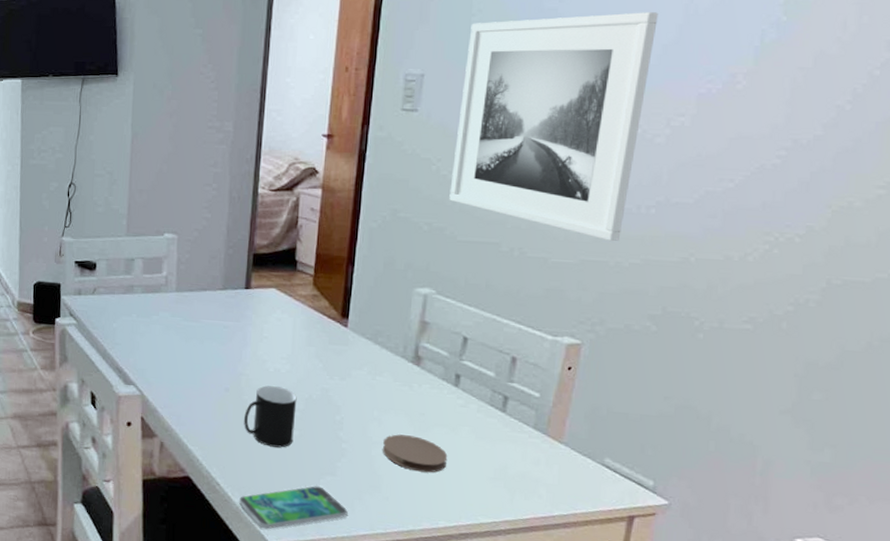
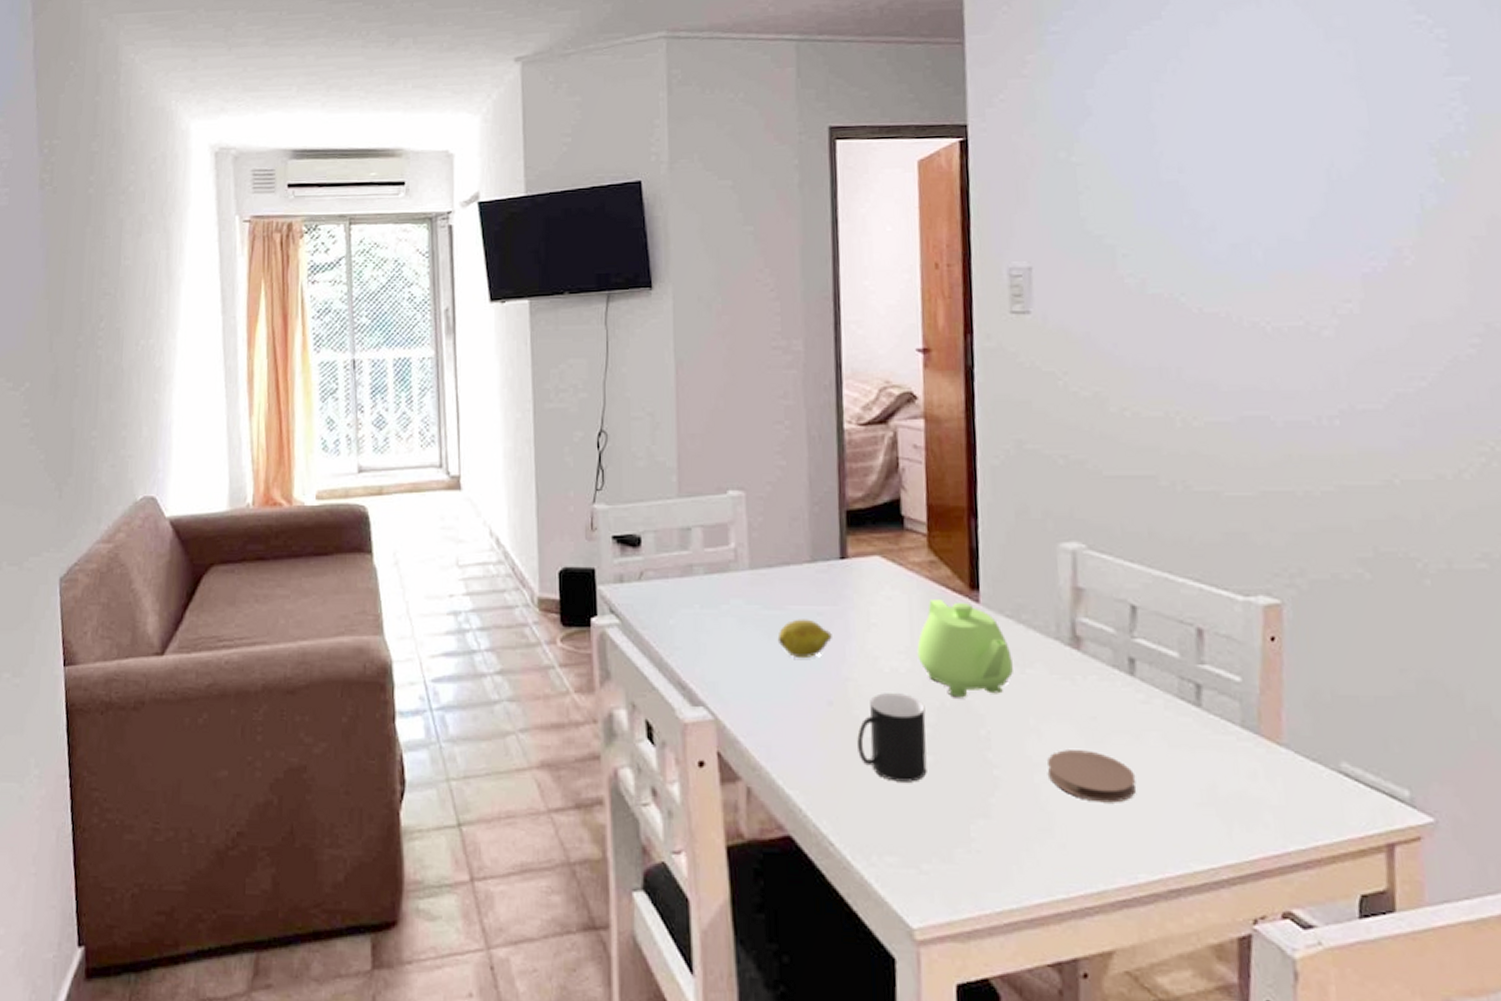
fruit: none [192,329,233,358] -> present [777,619,832,659]
smartphone: present [238,486,348,530] -> none [862,835,1014,908]
teapot: none [295,322,367,393] -> present [917,600,1013,698]
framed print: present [449,12,658,242] -> none [1079,180,1304,465]

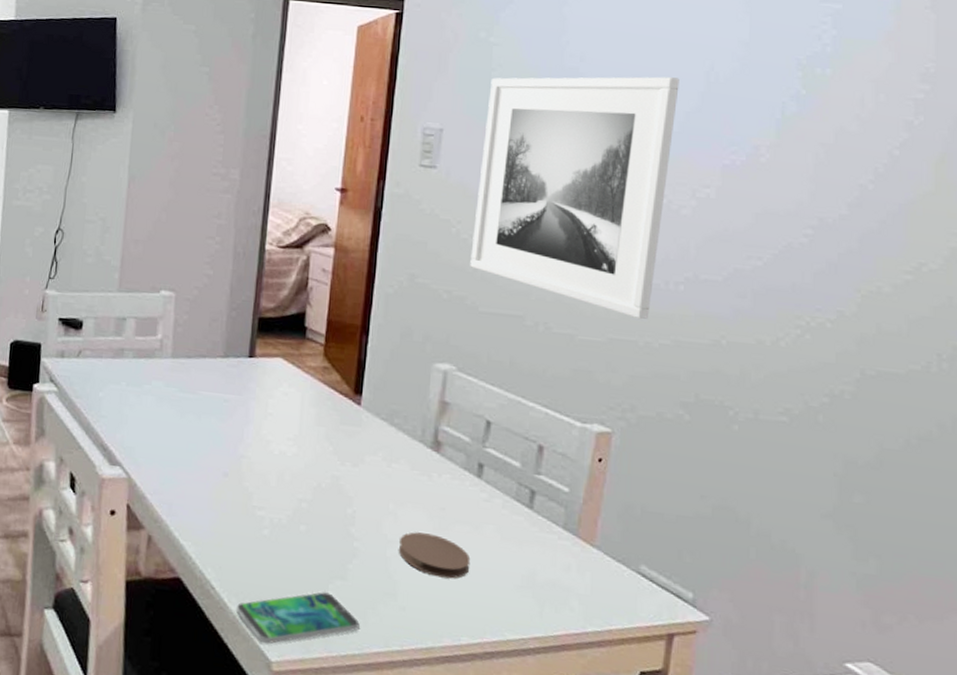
fruit: present [777,619,832,659] -> none [188,403,234,436]
cup: present [857,693,927,782] -> none [244,471,304,545]
smartphone: none [862,835,1014,908] -> present [235,592,360,645]
teapot: present [917,600,1013,698] -> none [303,399,382,482]
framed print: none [1079,180,1304,465] -> present [470,76,679,320]

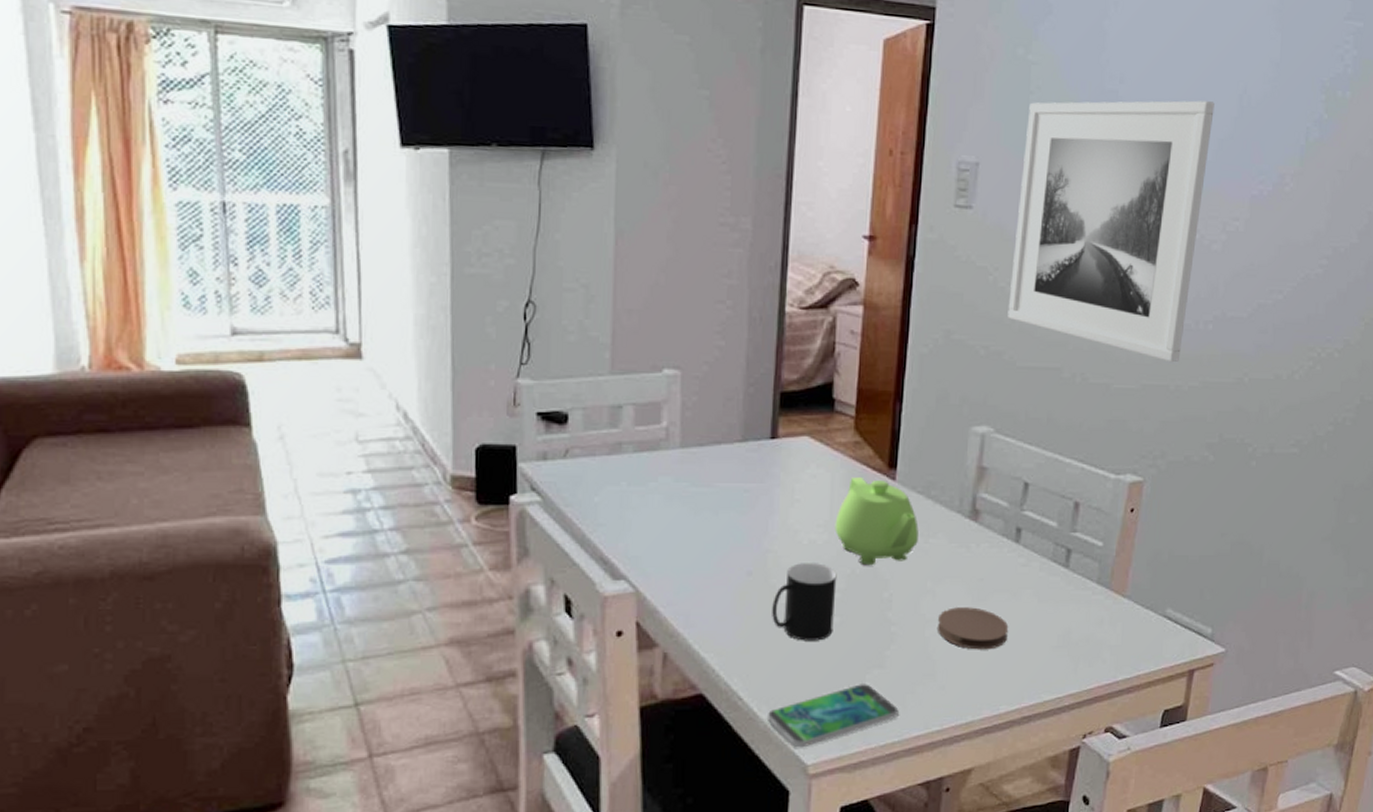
cup: none [244,471,304,545] -> present [772,563,837,641]
teapot: none [303,399,382,482] -> present [835,477,919,566]

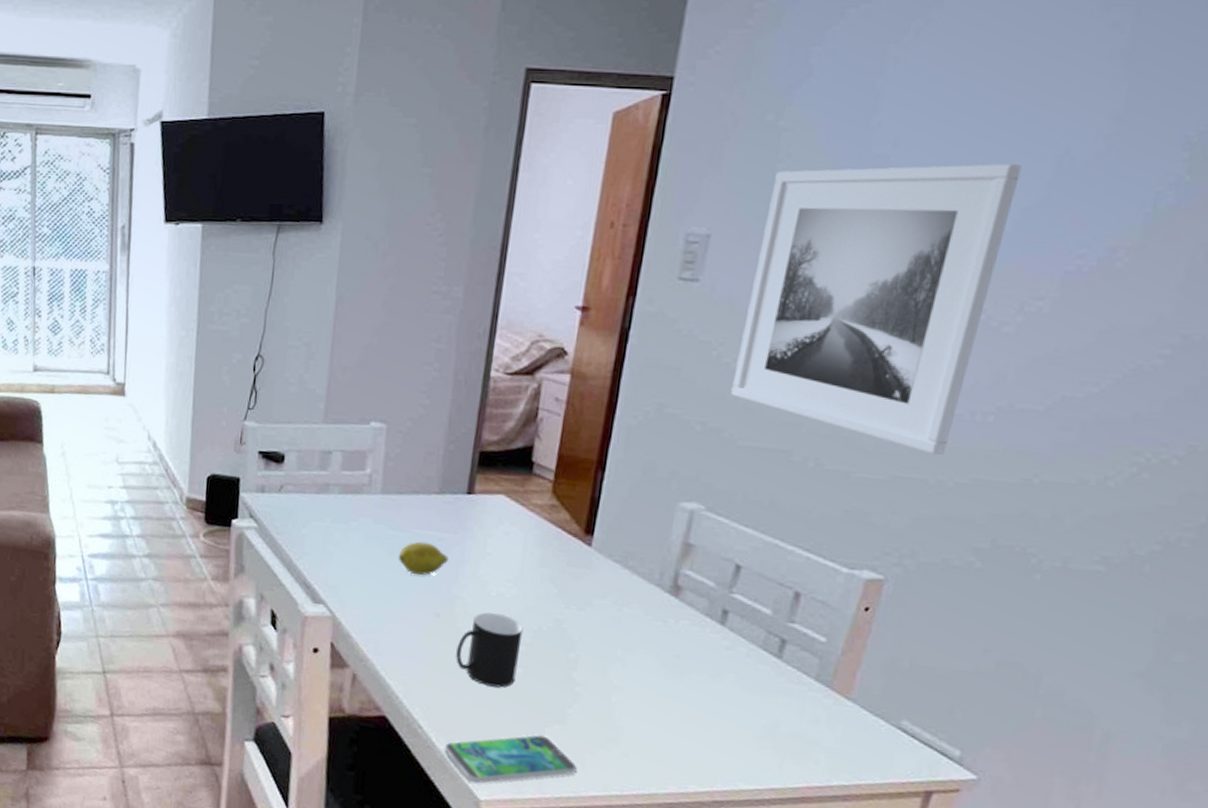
fruit: none [703,495,757,533] -> present [398,541,449,576]
teapot: present [835,477,919,566] -> none [524,538,613,626]
coaster: present [936,607,1009,650] -> none [624,678,706,727]

